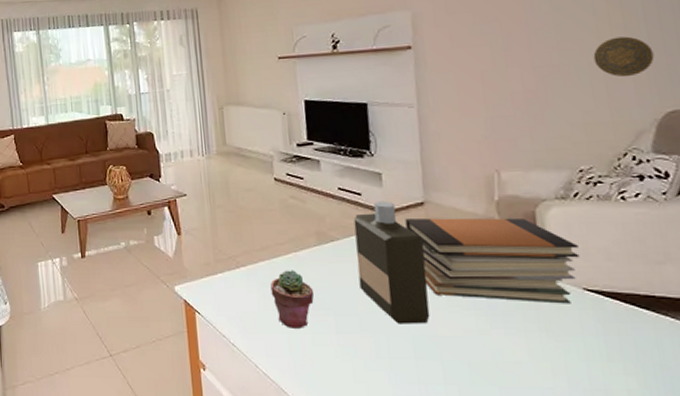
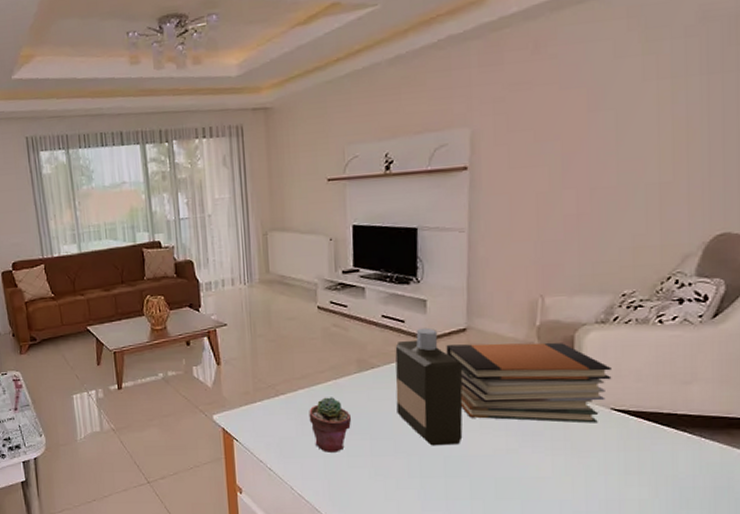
decorative plate: present [593,36,655,77] -> none [651,156,712,200]

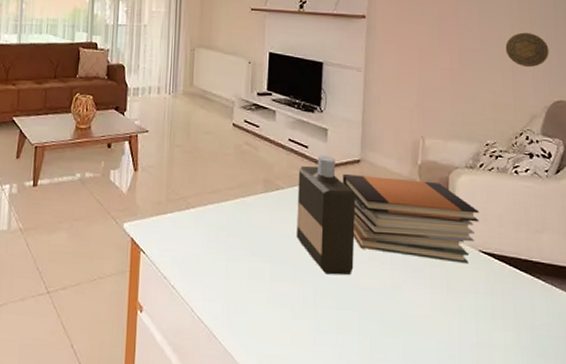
potted succulent: present [309,397,352,452] -> none [216,215,255,274]
decorative plate: none [651,156,712,200] -> present [505,32,549,68]

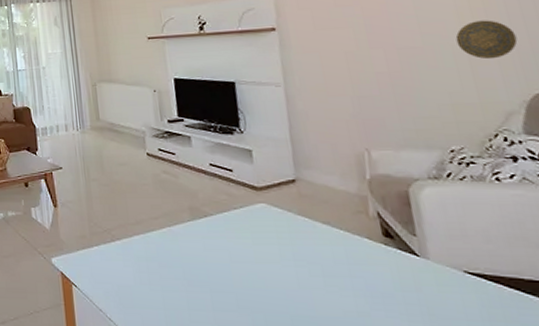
bottle: present [296,155,356,276] -> none [226,177,308,304]
book stack: present [343,174,479,264] -> none [277,196,458,287]

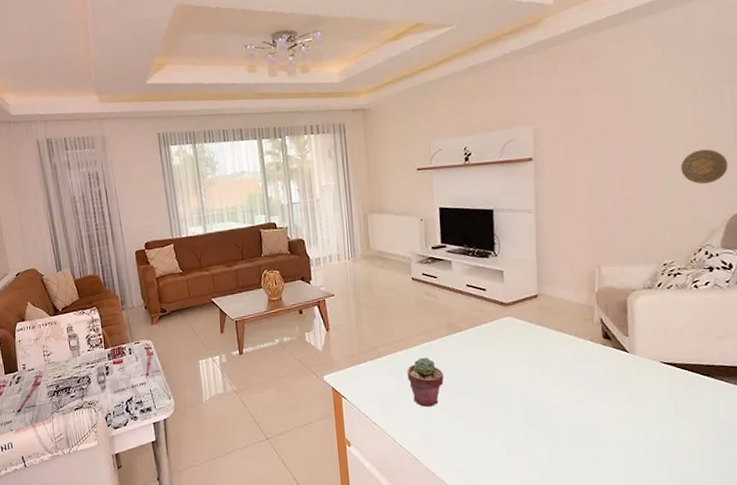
potted succulent: none [145,245,190,305] -> present [407,357,444,407]

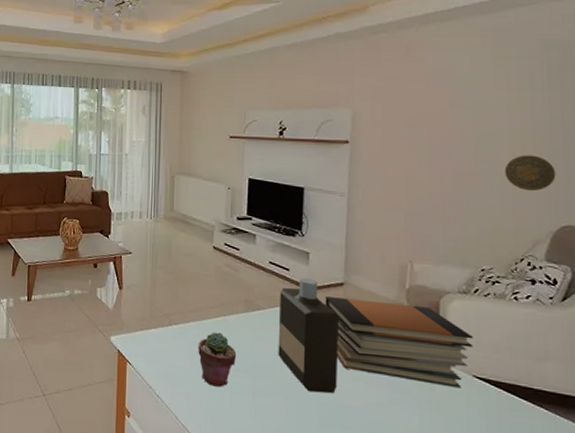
bottle: none [479,295,539,399] -> present [278,277,340,394]
book stack: none [521,306,660,375] -> present [325,297,473,388]

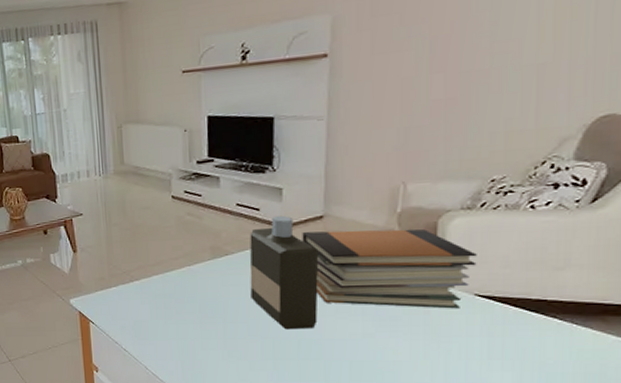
potted succulent: present [198,332,237,387] -> none [163,282,206,335]
decorative plate: present [504,155,556,192] -> none [528,34,598,81]

